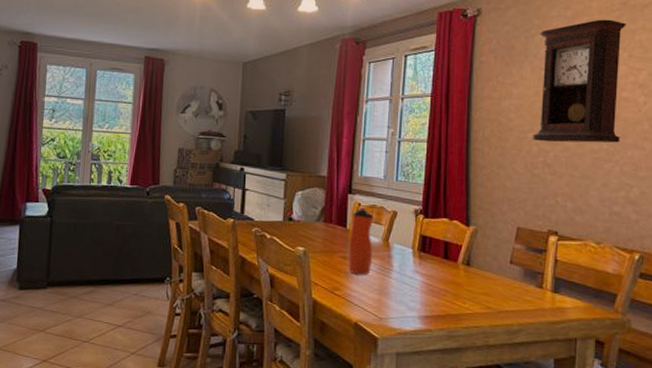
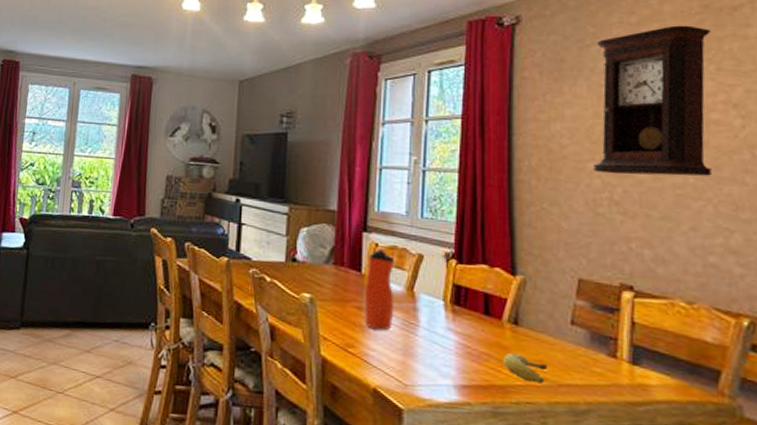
fruit: none [457,288,492,312] -> present [503,352,548,384]

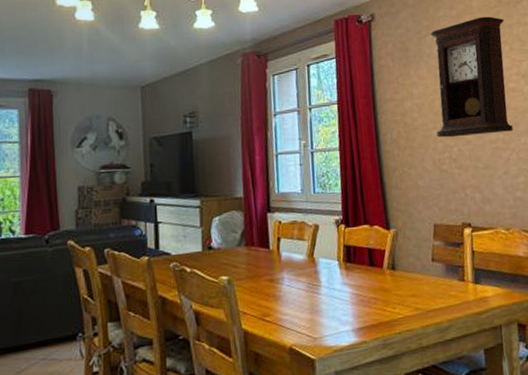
water bottle: present [363,247,395,331] -> none [273,224,300,297]
fruit: present [503,352,548,384] -> none [387,292,419,314]

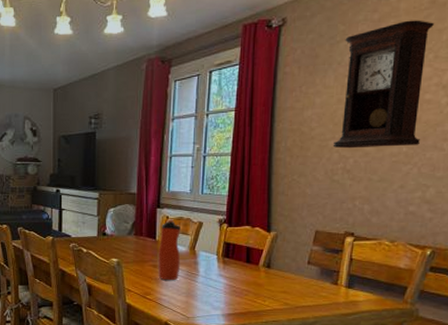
water bottle: none [273,224,300,297] -> present [157,219,181,281]

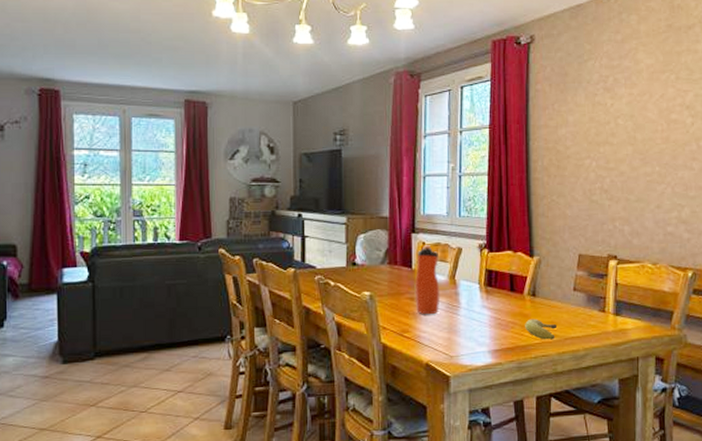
fruit: none [258,288,290,308] -> present [525,318,558,340]
pendulum clock: present [332,20,434,149] -> none [588,42,672,168]

